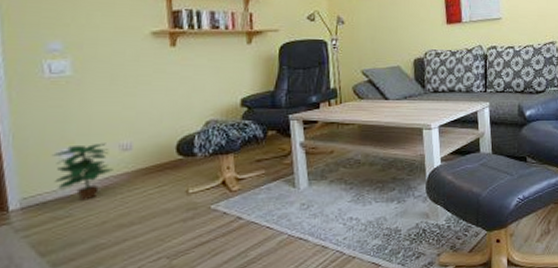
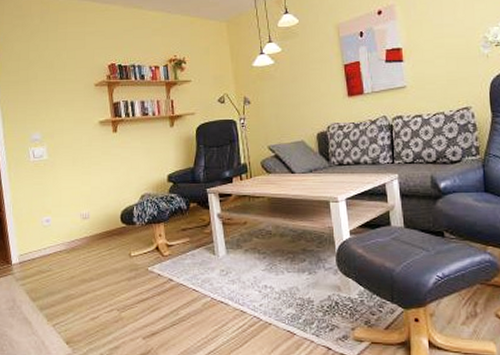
potted plant: present [51,142,113,201] -> none [37,212,77,259]

